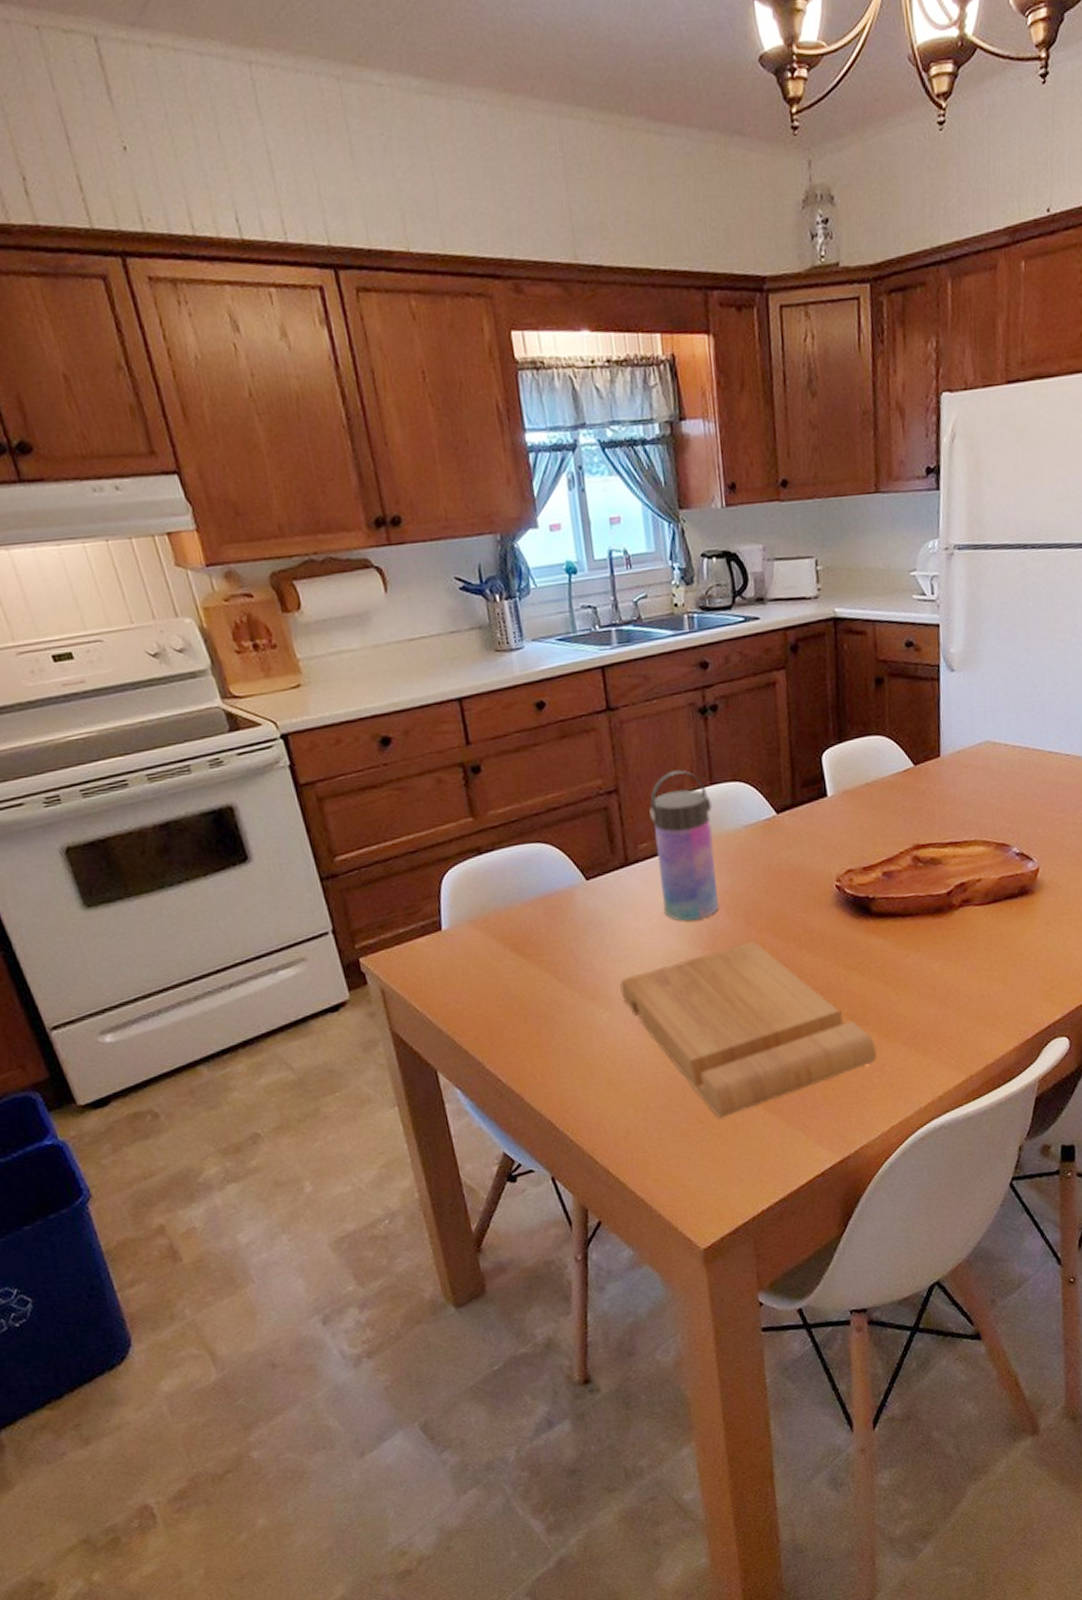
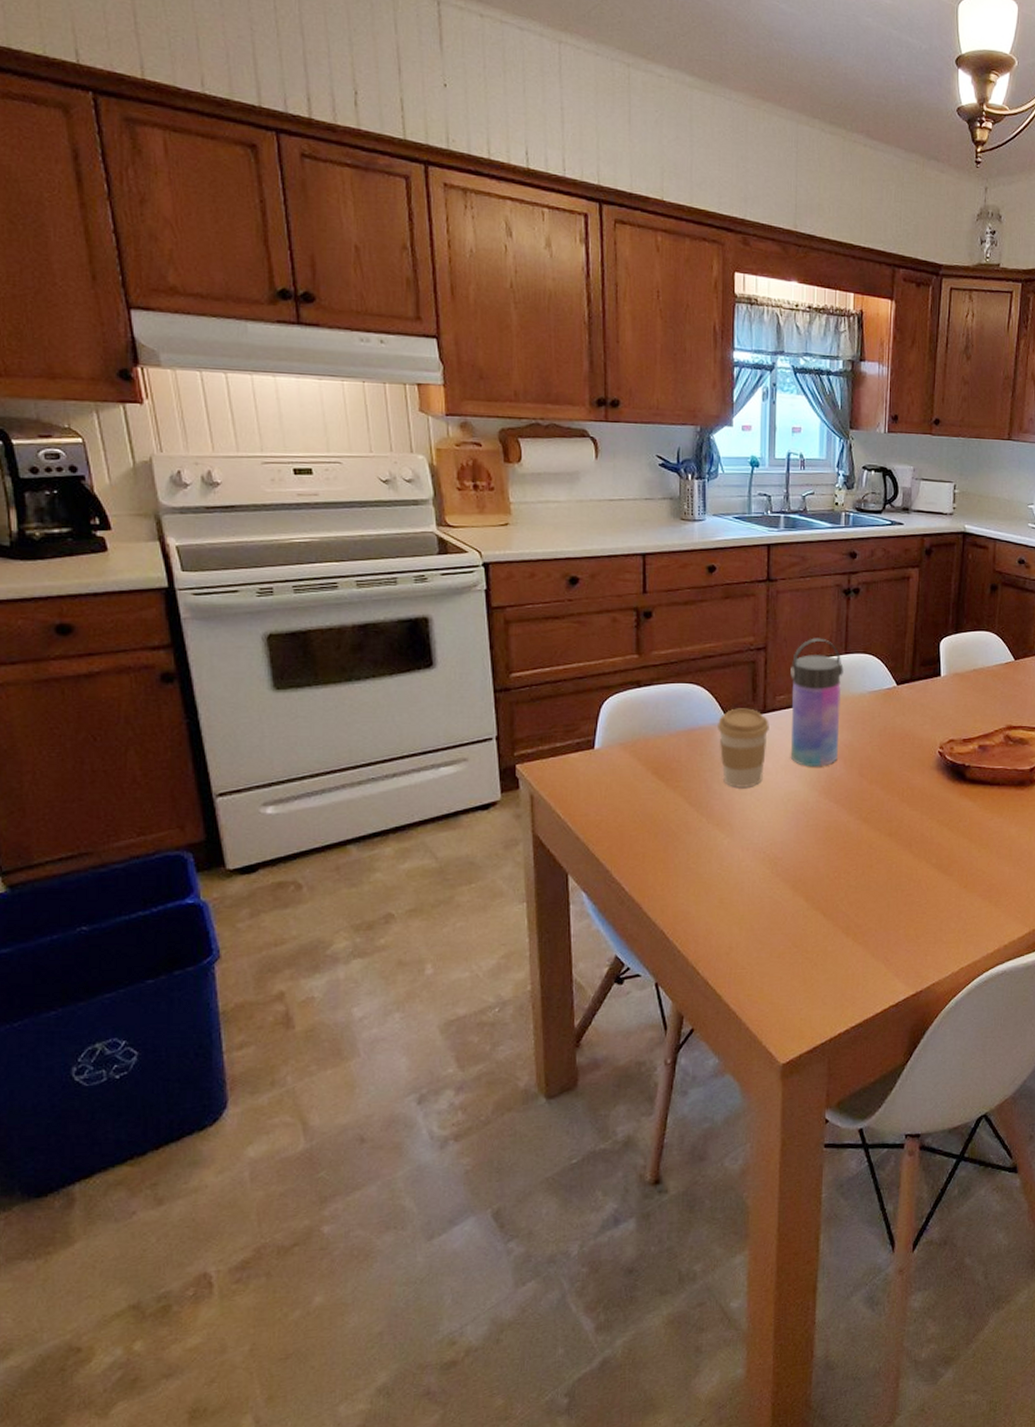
coffee cup: none [575,862,636,955] -> present [718,708,769,787]
cutting board: present [620,940,877,1118] -> none [743,790,956,944]

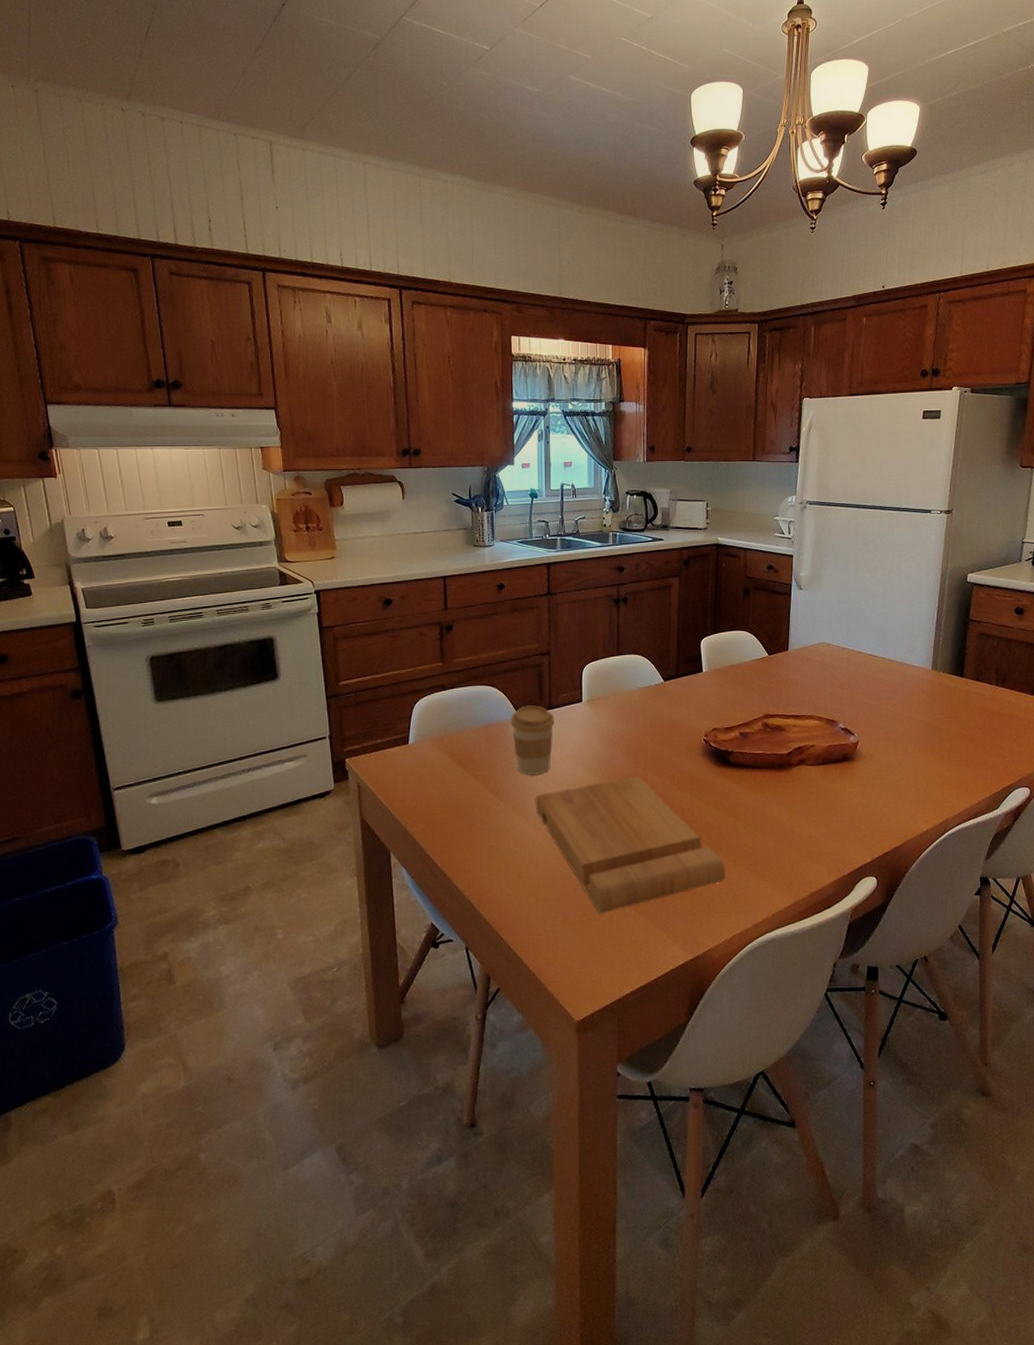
cutting board: none [743,790,956,944] -> present [535,775,726,913]
water bottle: present [790,638,844,766] -> none [571,642,617,755]

